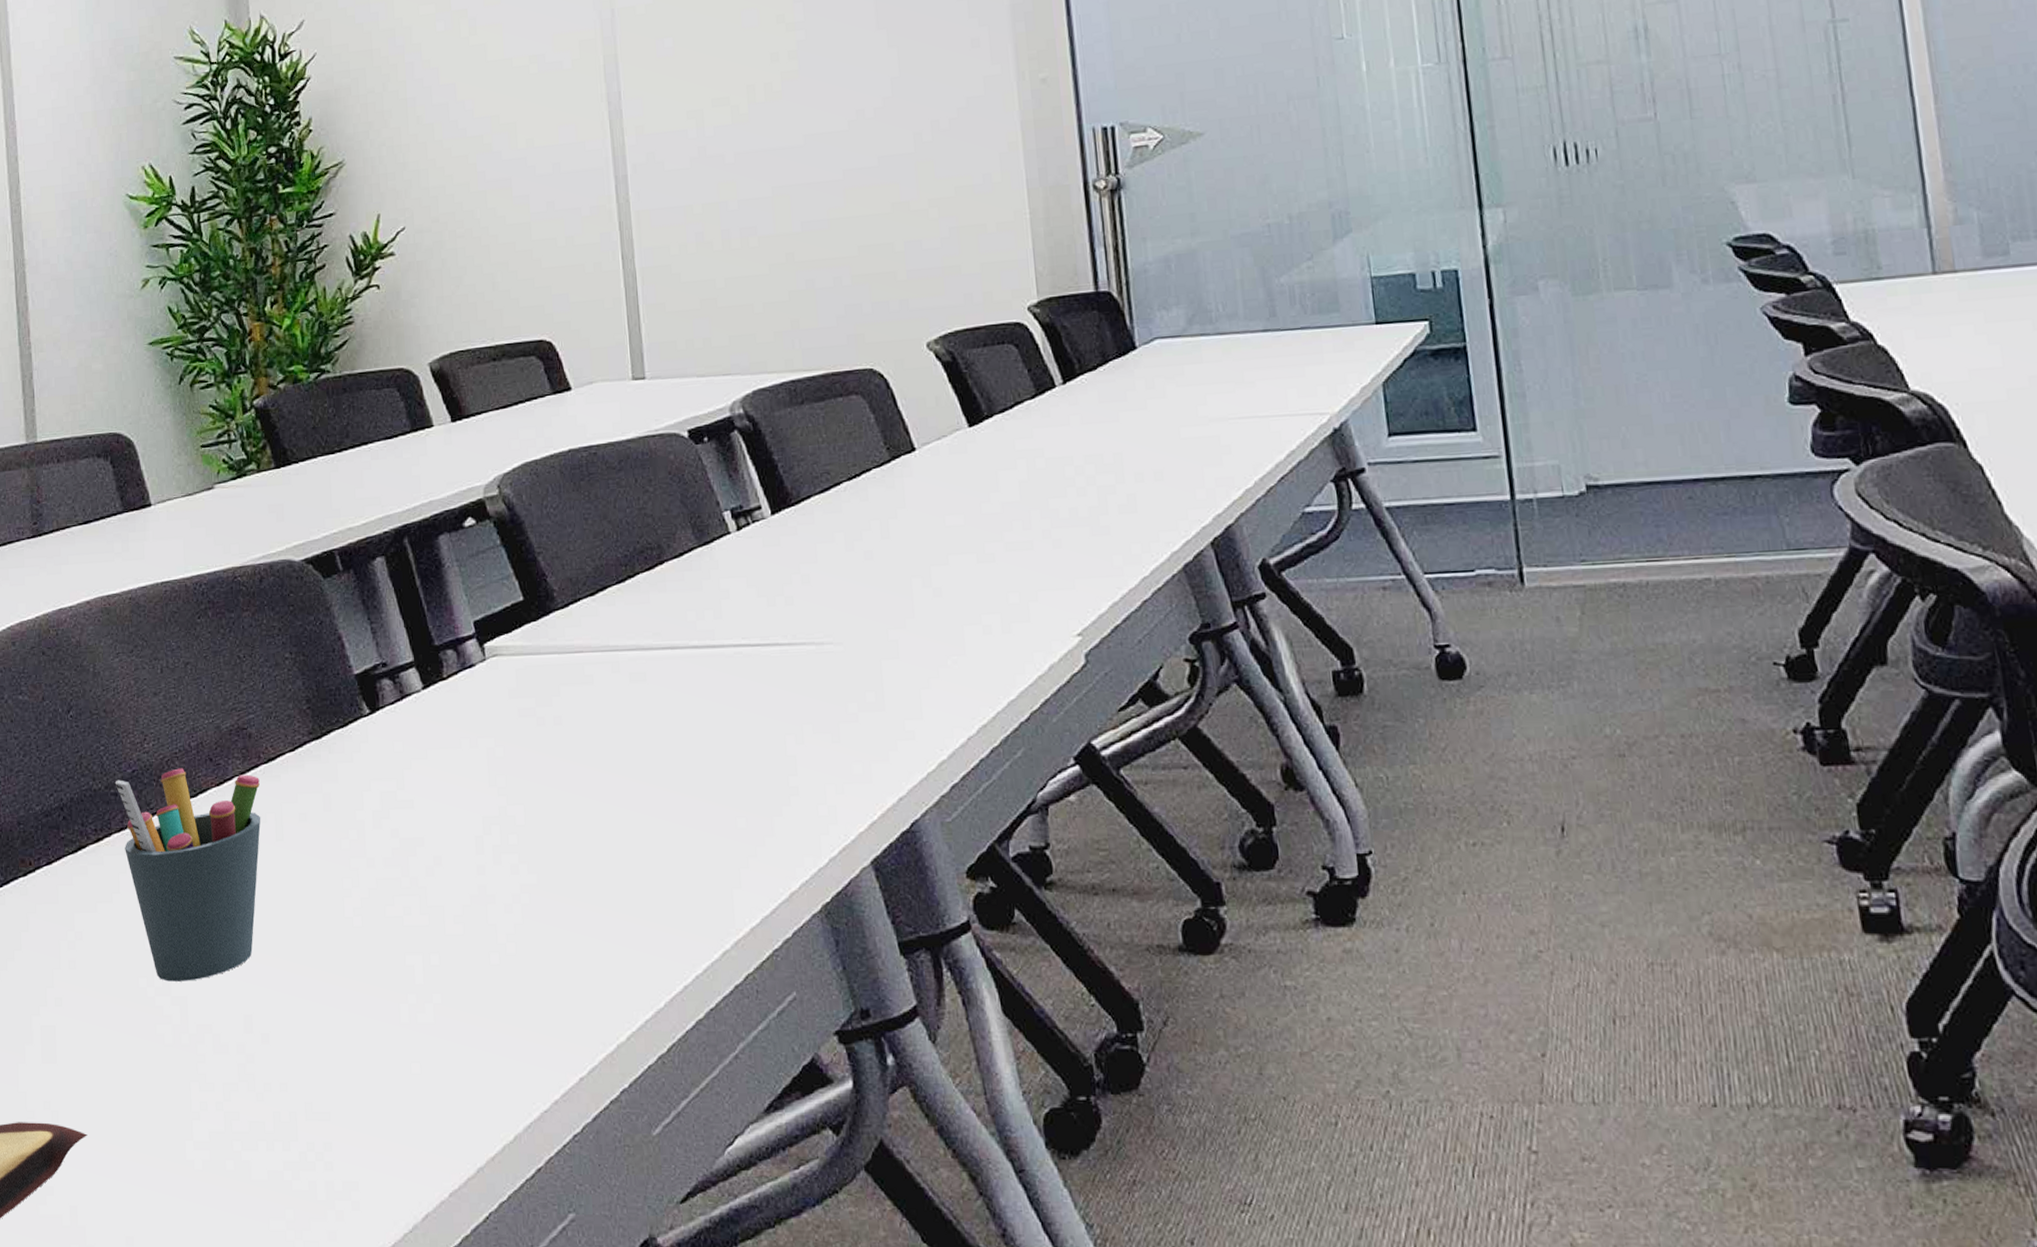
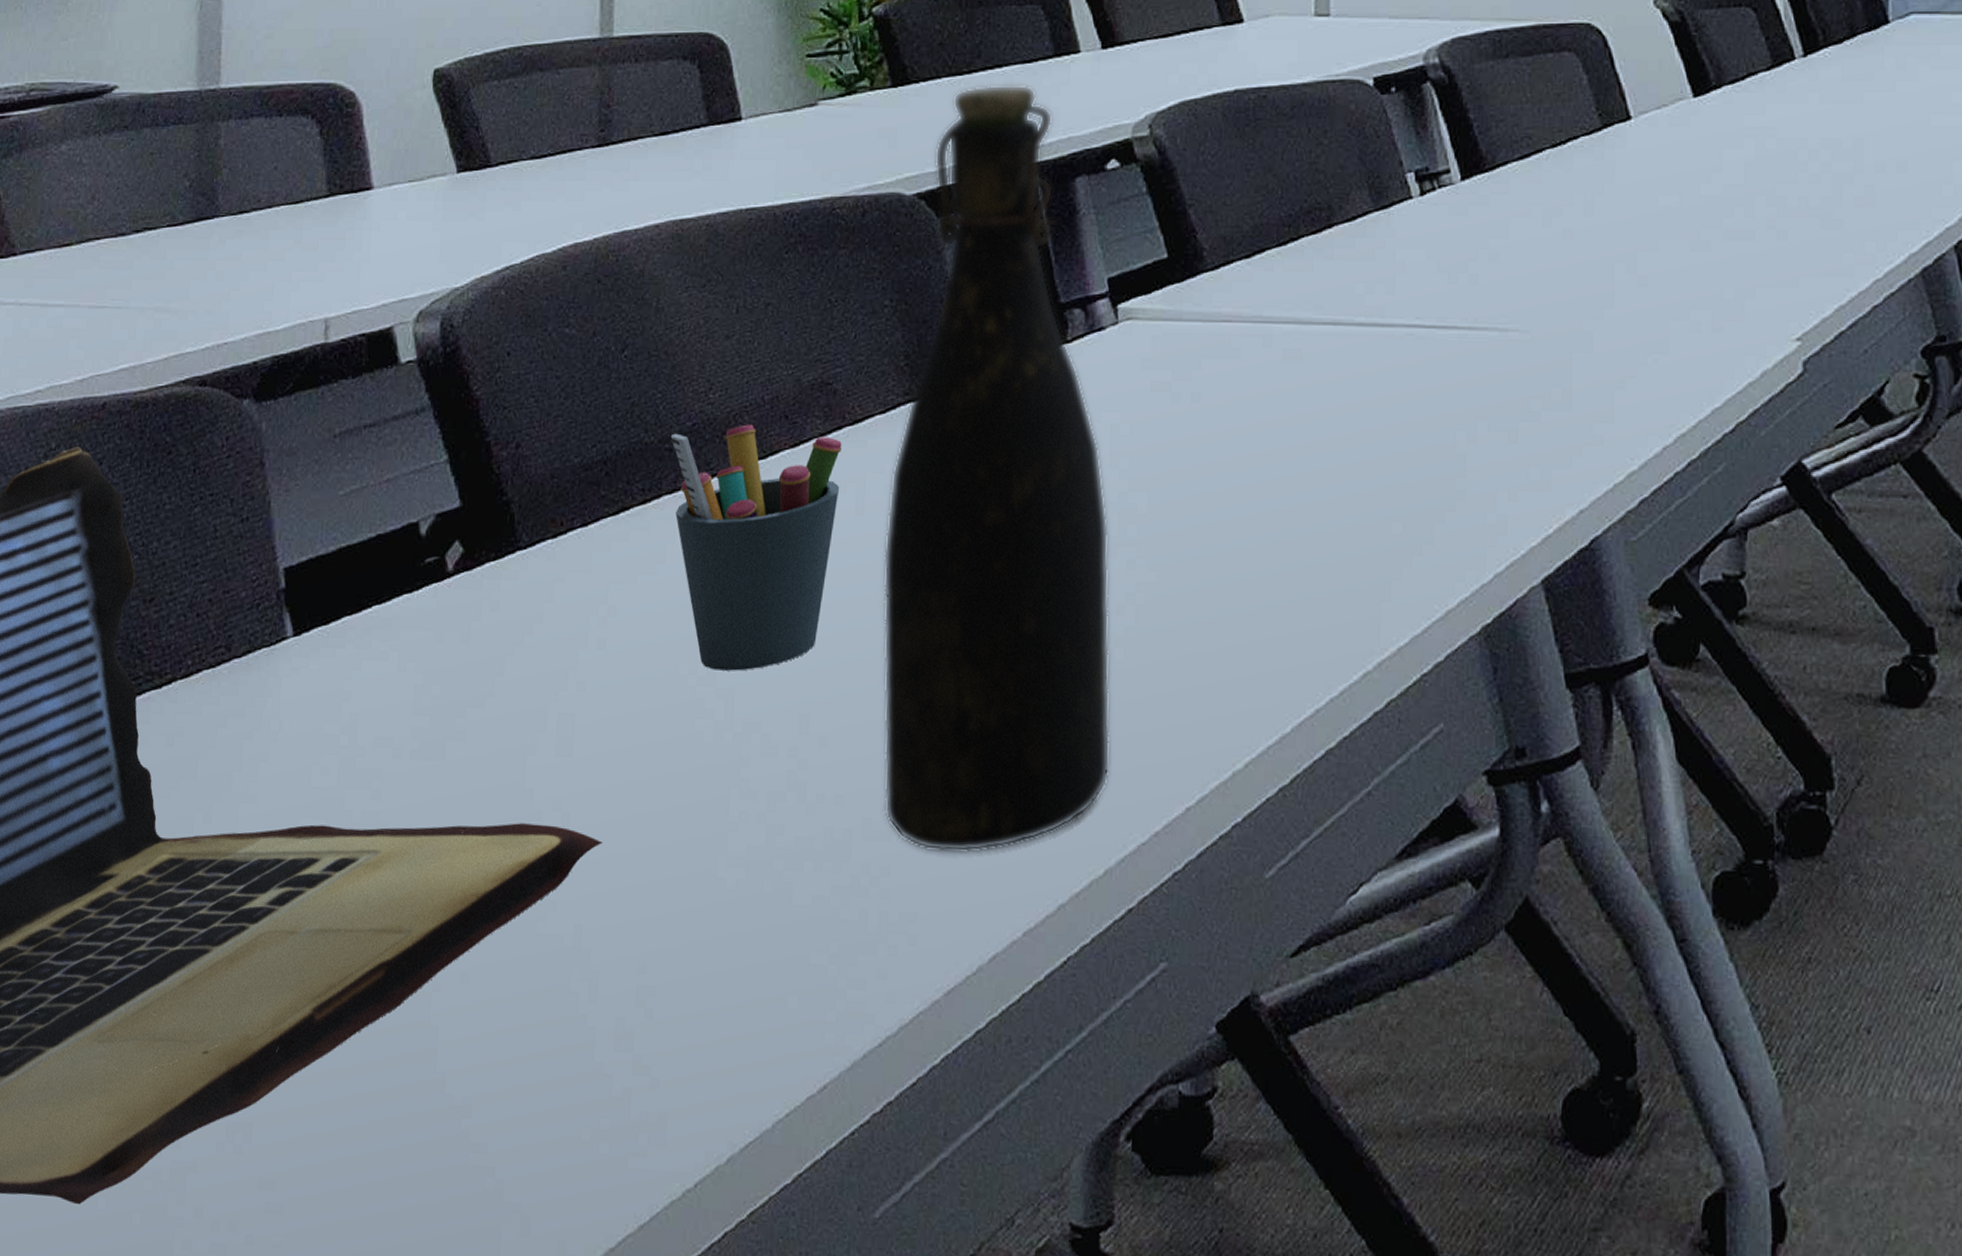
bottle: none [303,458,512,1127] -> present [883,84,1111,853]

